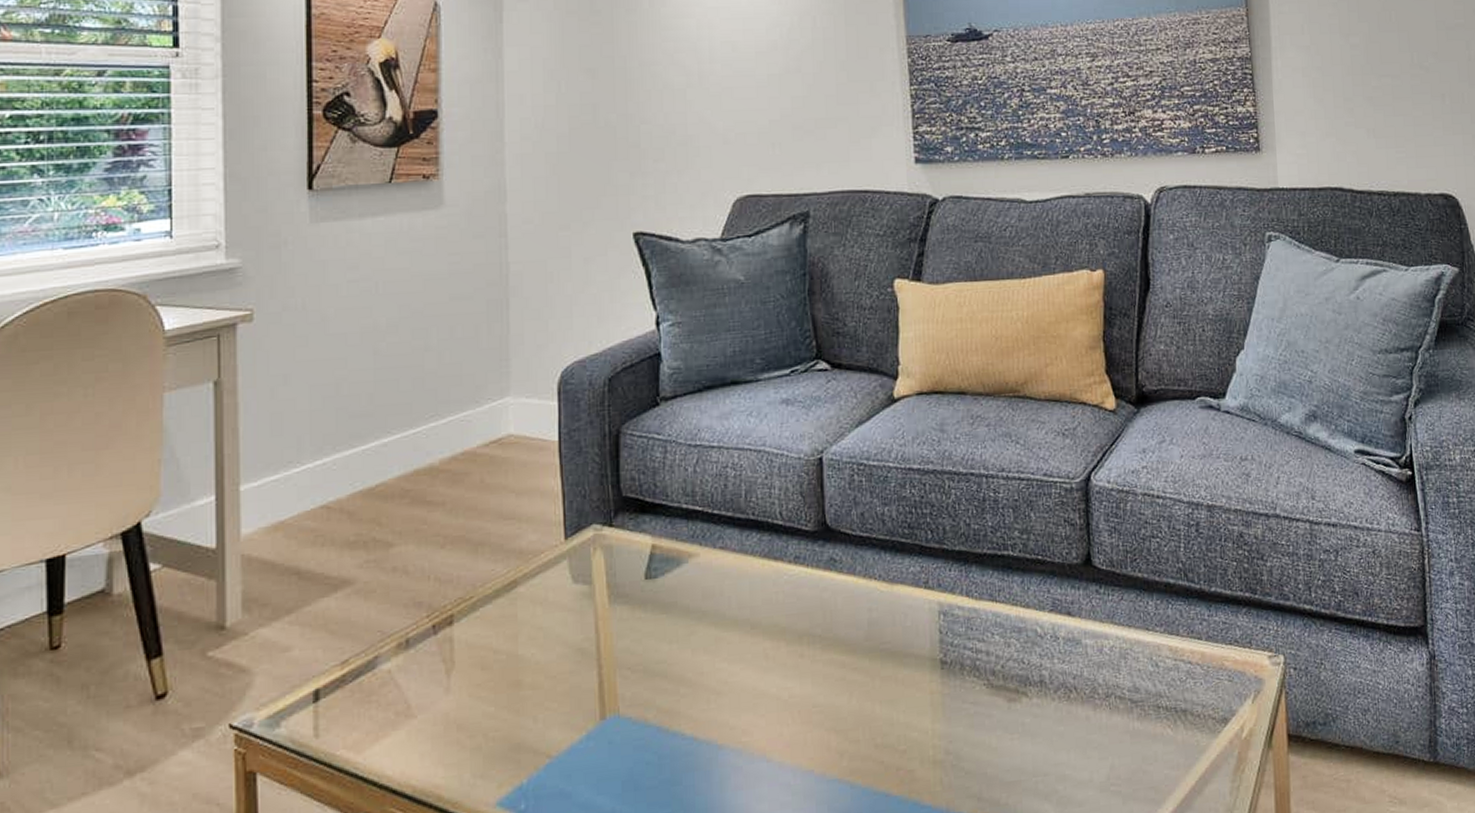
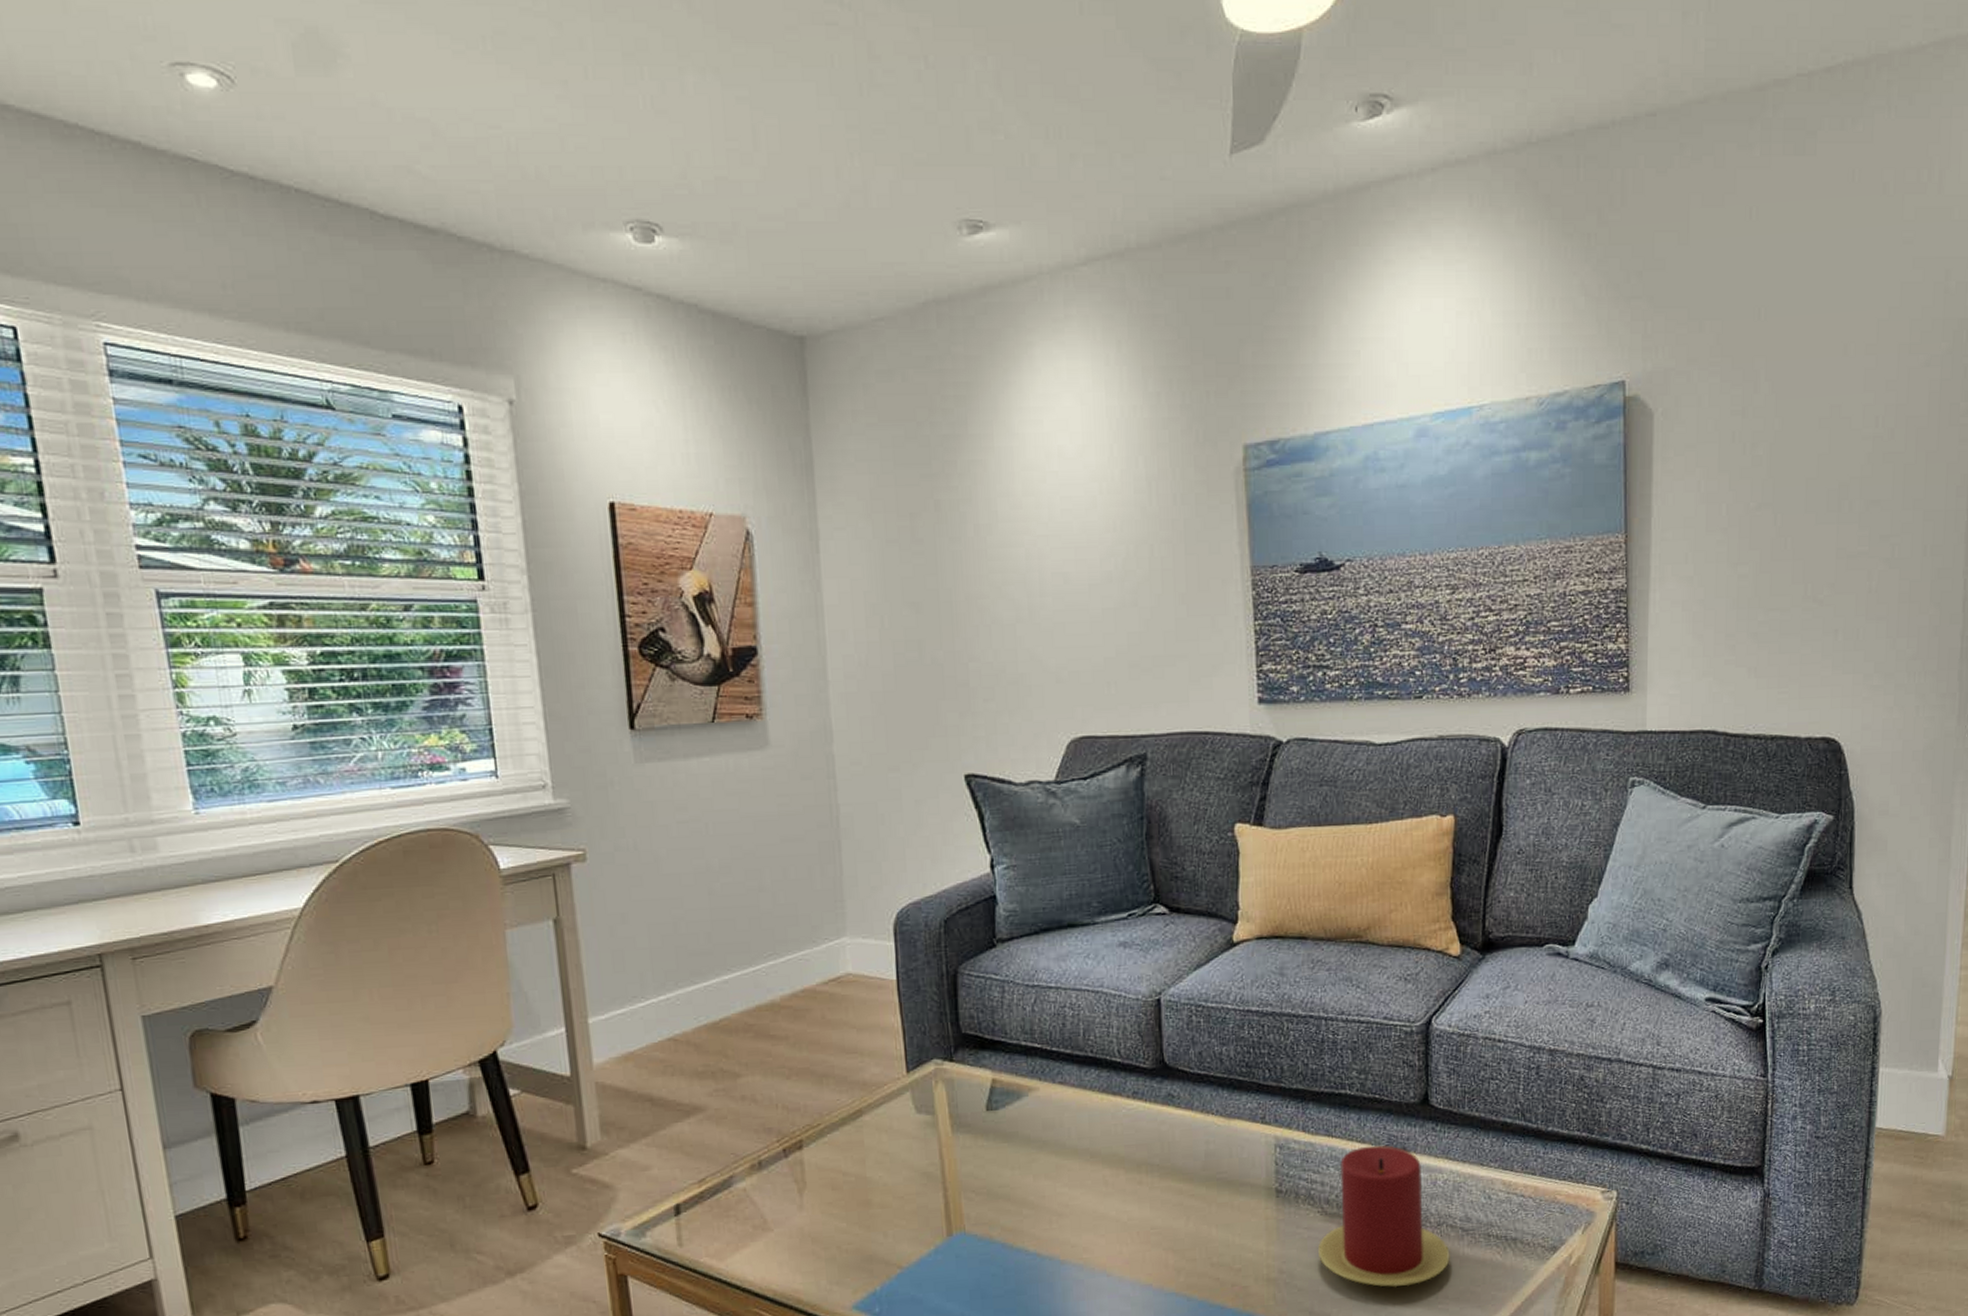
candle: none [984,610,1120,768] -> present [1317,1145,1450,1288]

